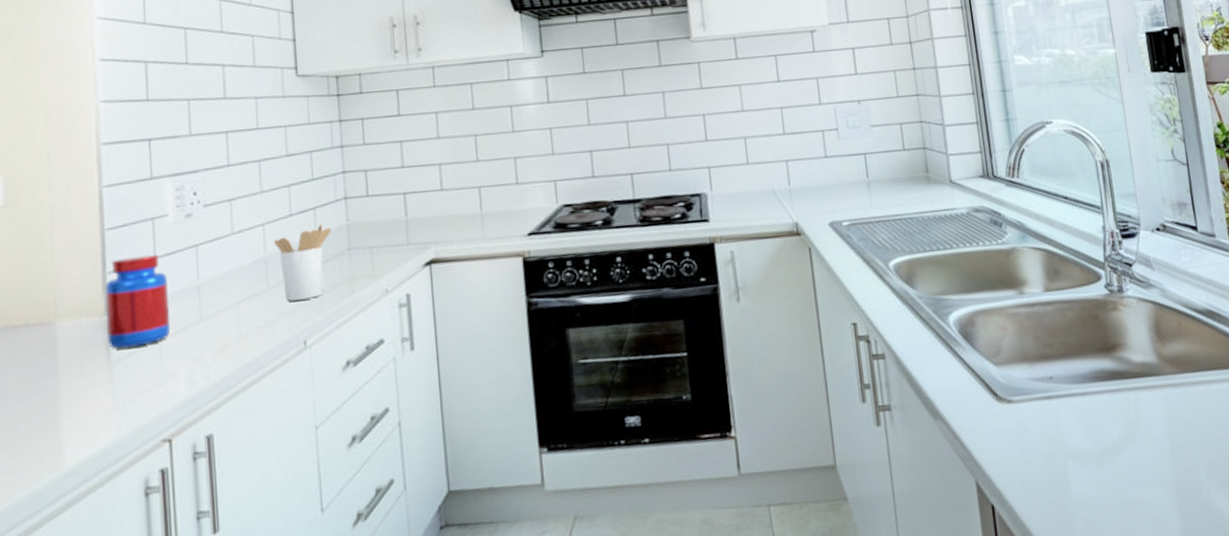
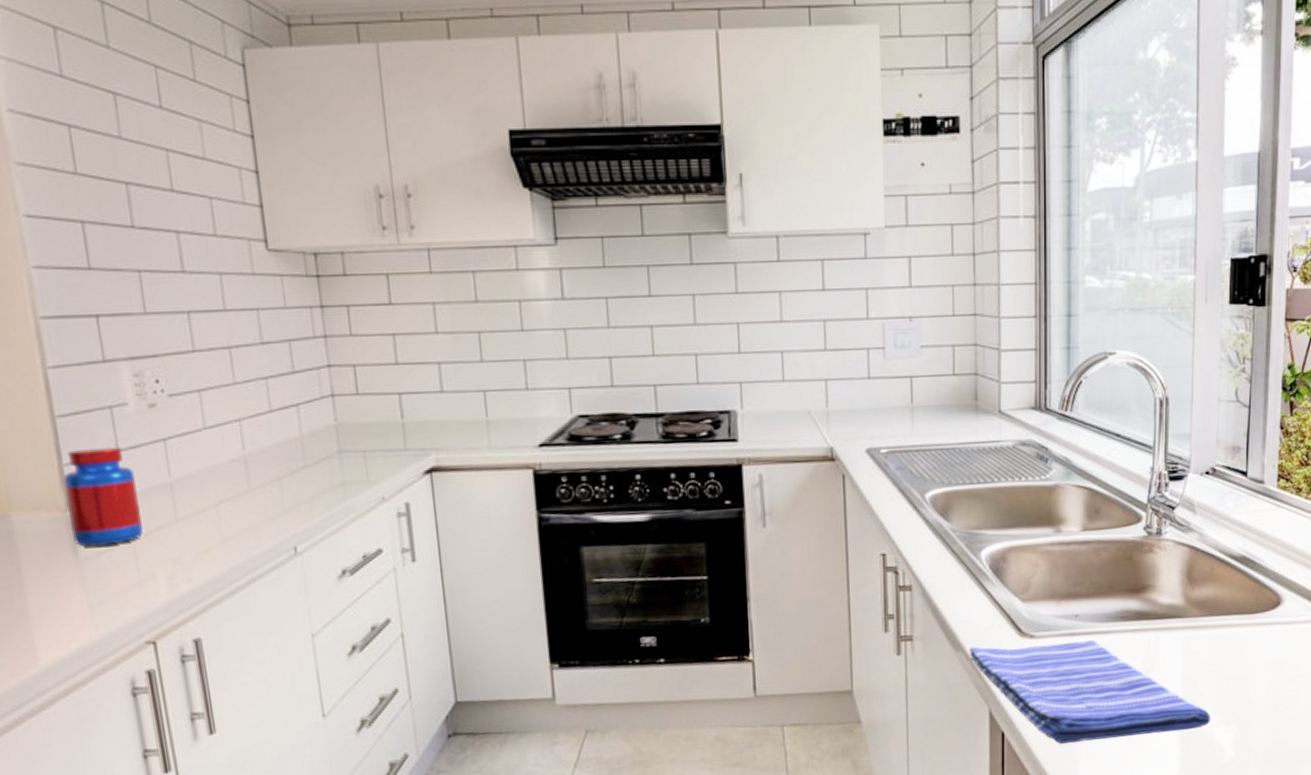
utensil holder: present [274,224,333,301] -> none [253,422,319,505]
dish towel: none [948,403,1207,517] -> present [969,640,1211,745]

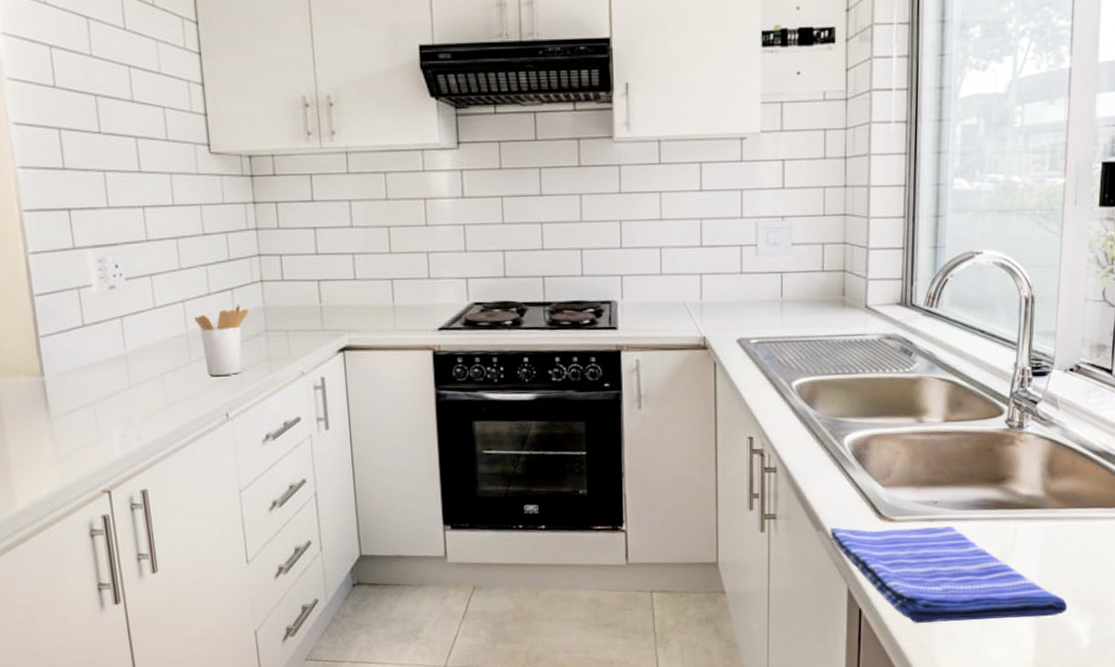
jar: present [63,446,143,547] -> none [39,322,102,408]
utensil holder: none [253,422,319,505] -> present [194,304,250,376]

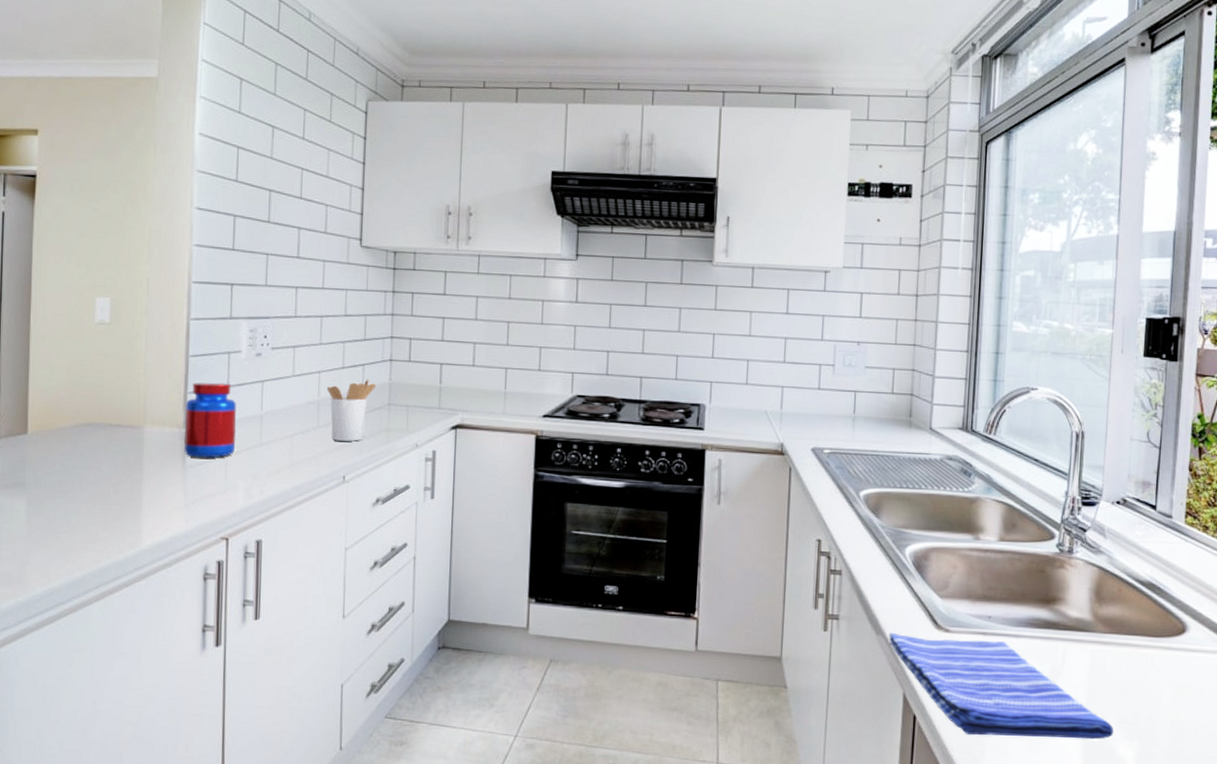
jar: none [39,322,102,408] -> present [184,382,236,458]

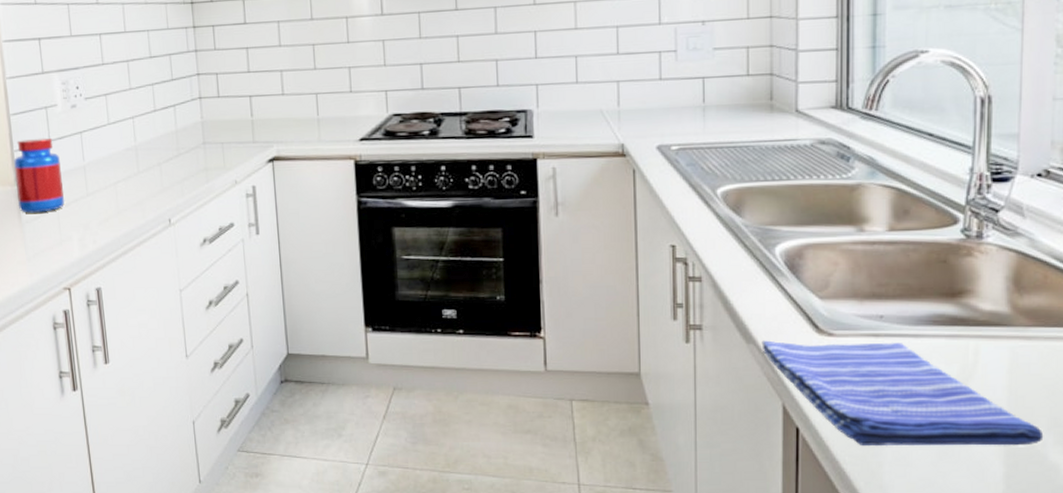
utensil holder: present [327,379,377,442] -> none [142,120,190,185]

